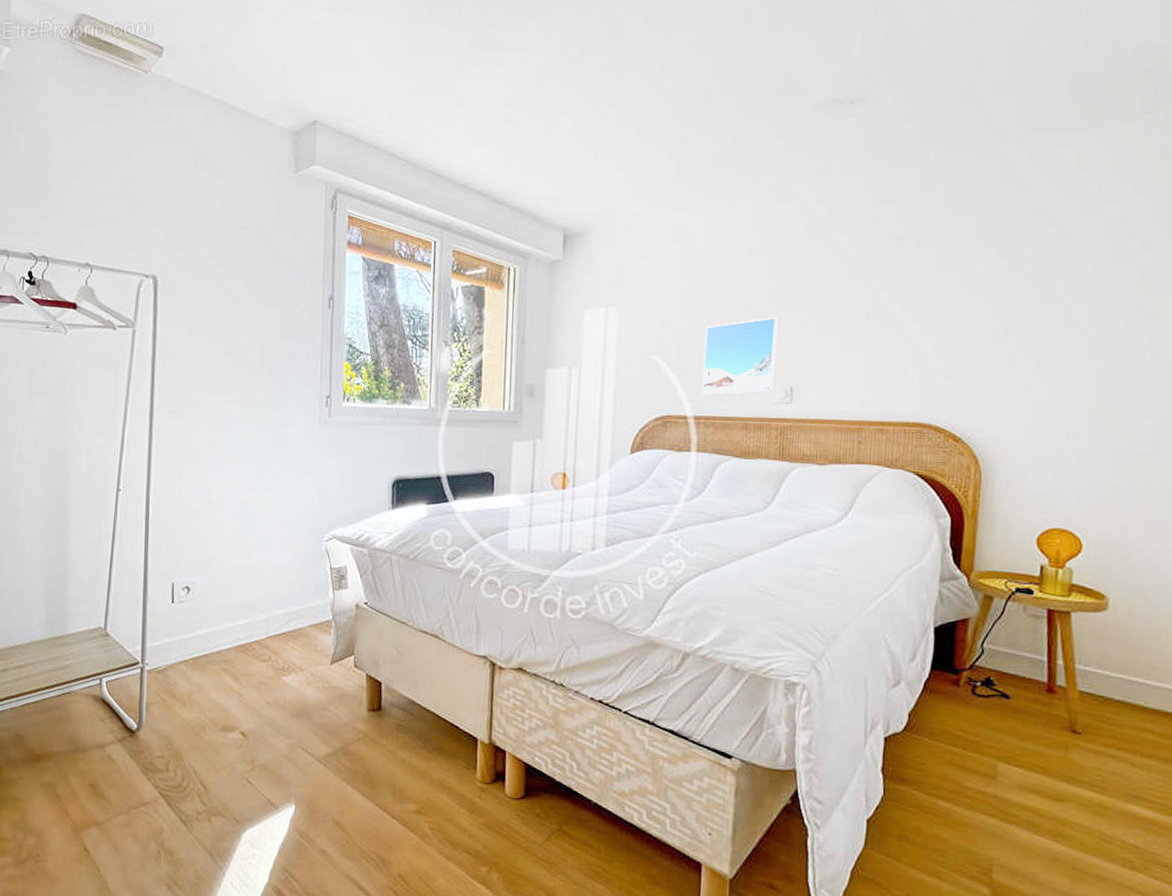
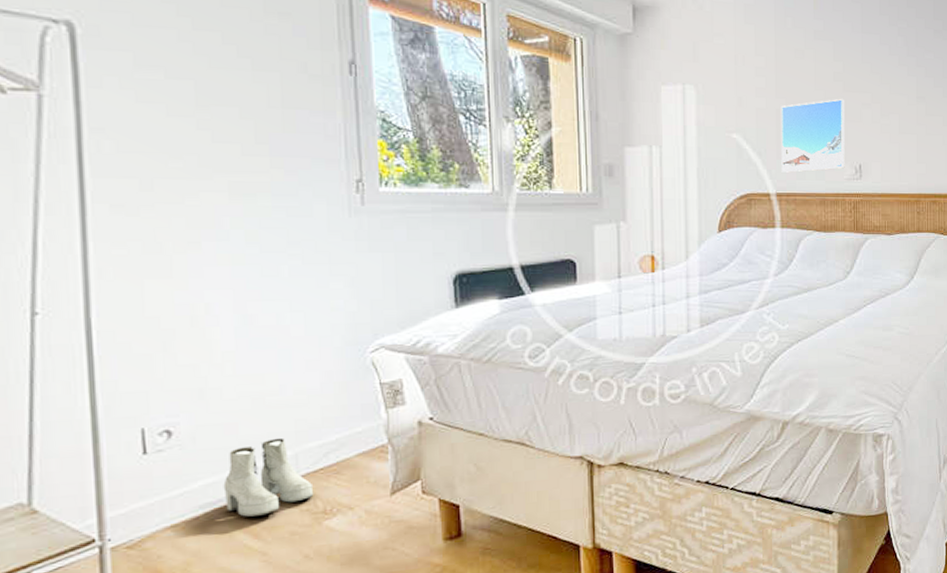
boots: none [218,603,277,664] -> present [223,437,314,517]

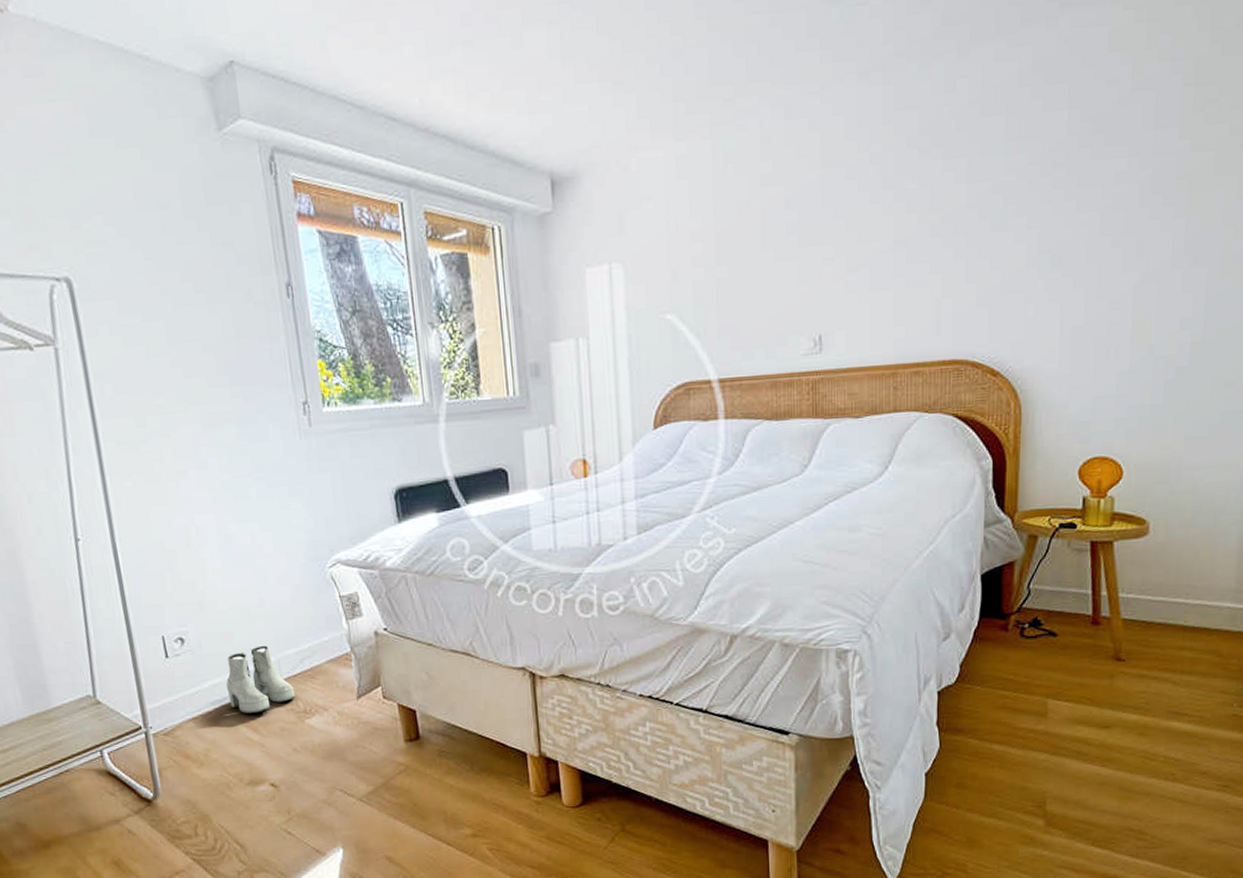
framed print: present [781,98,845,173] -> none [722,255,801,354]

